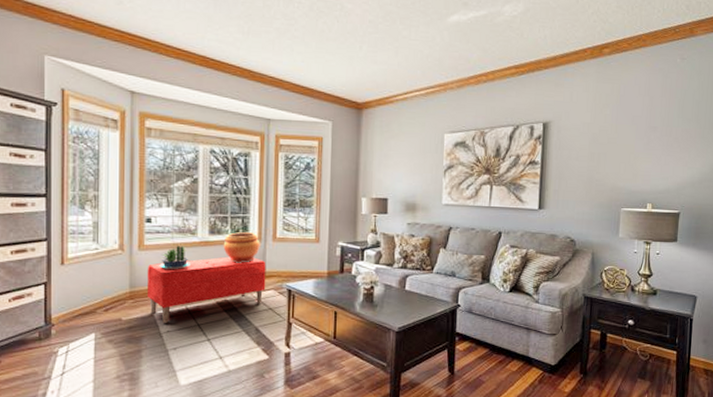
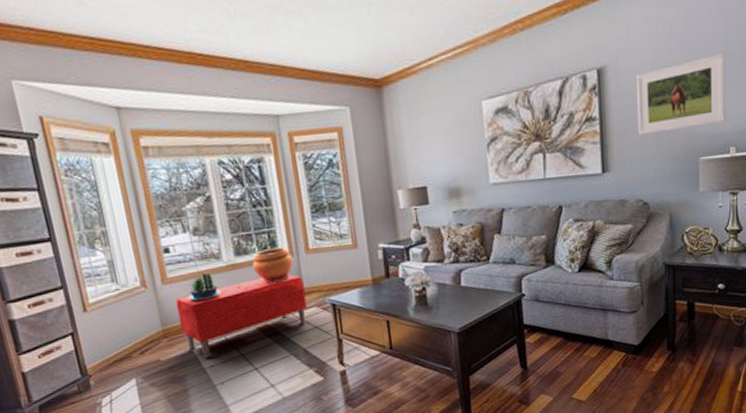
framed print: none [572,126,649,183] -> present [635,53,725,135]

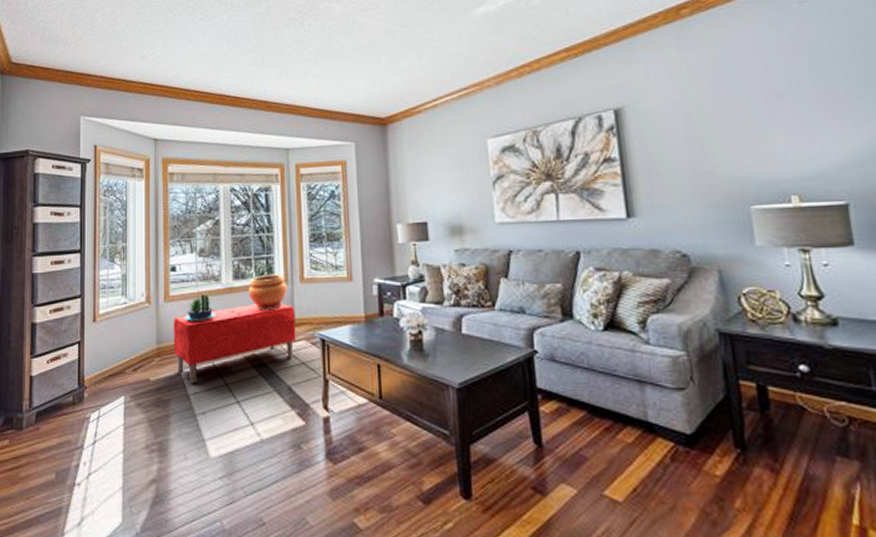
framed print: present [635,53,725,135] -> none [659,94,780,178]

